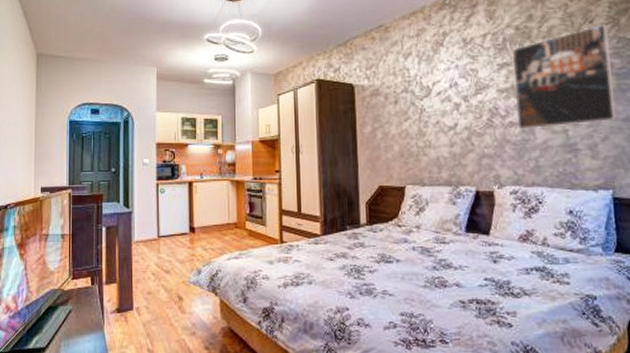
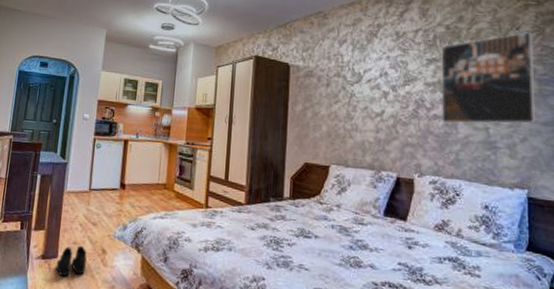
boots: none [132,295,163,329] -> present [55,245,87,277]

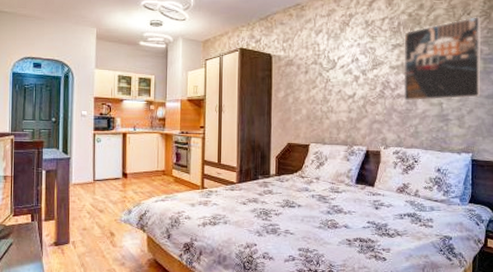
boots: present [55,245,87,277] -> none [69,231,97,259]

